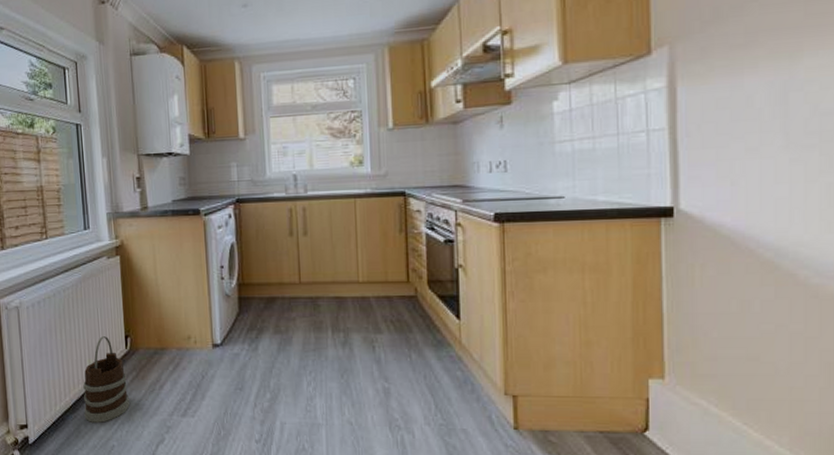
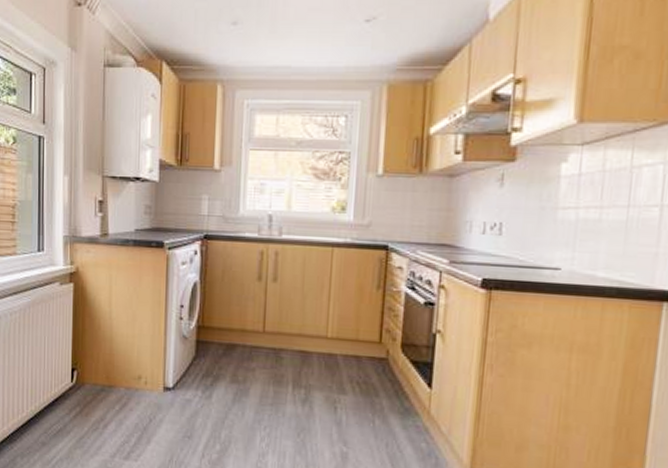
wooden bucket: present [83,336,130,423] -> none [21,367,70,457]

